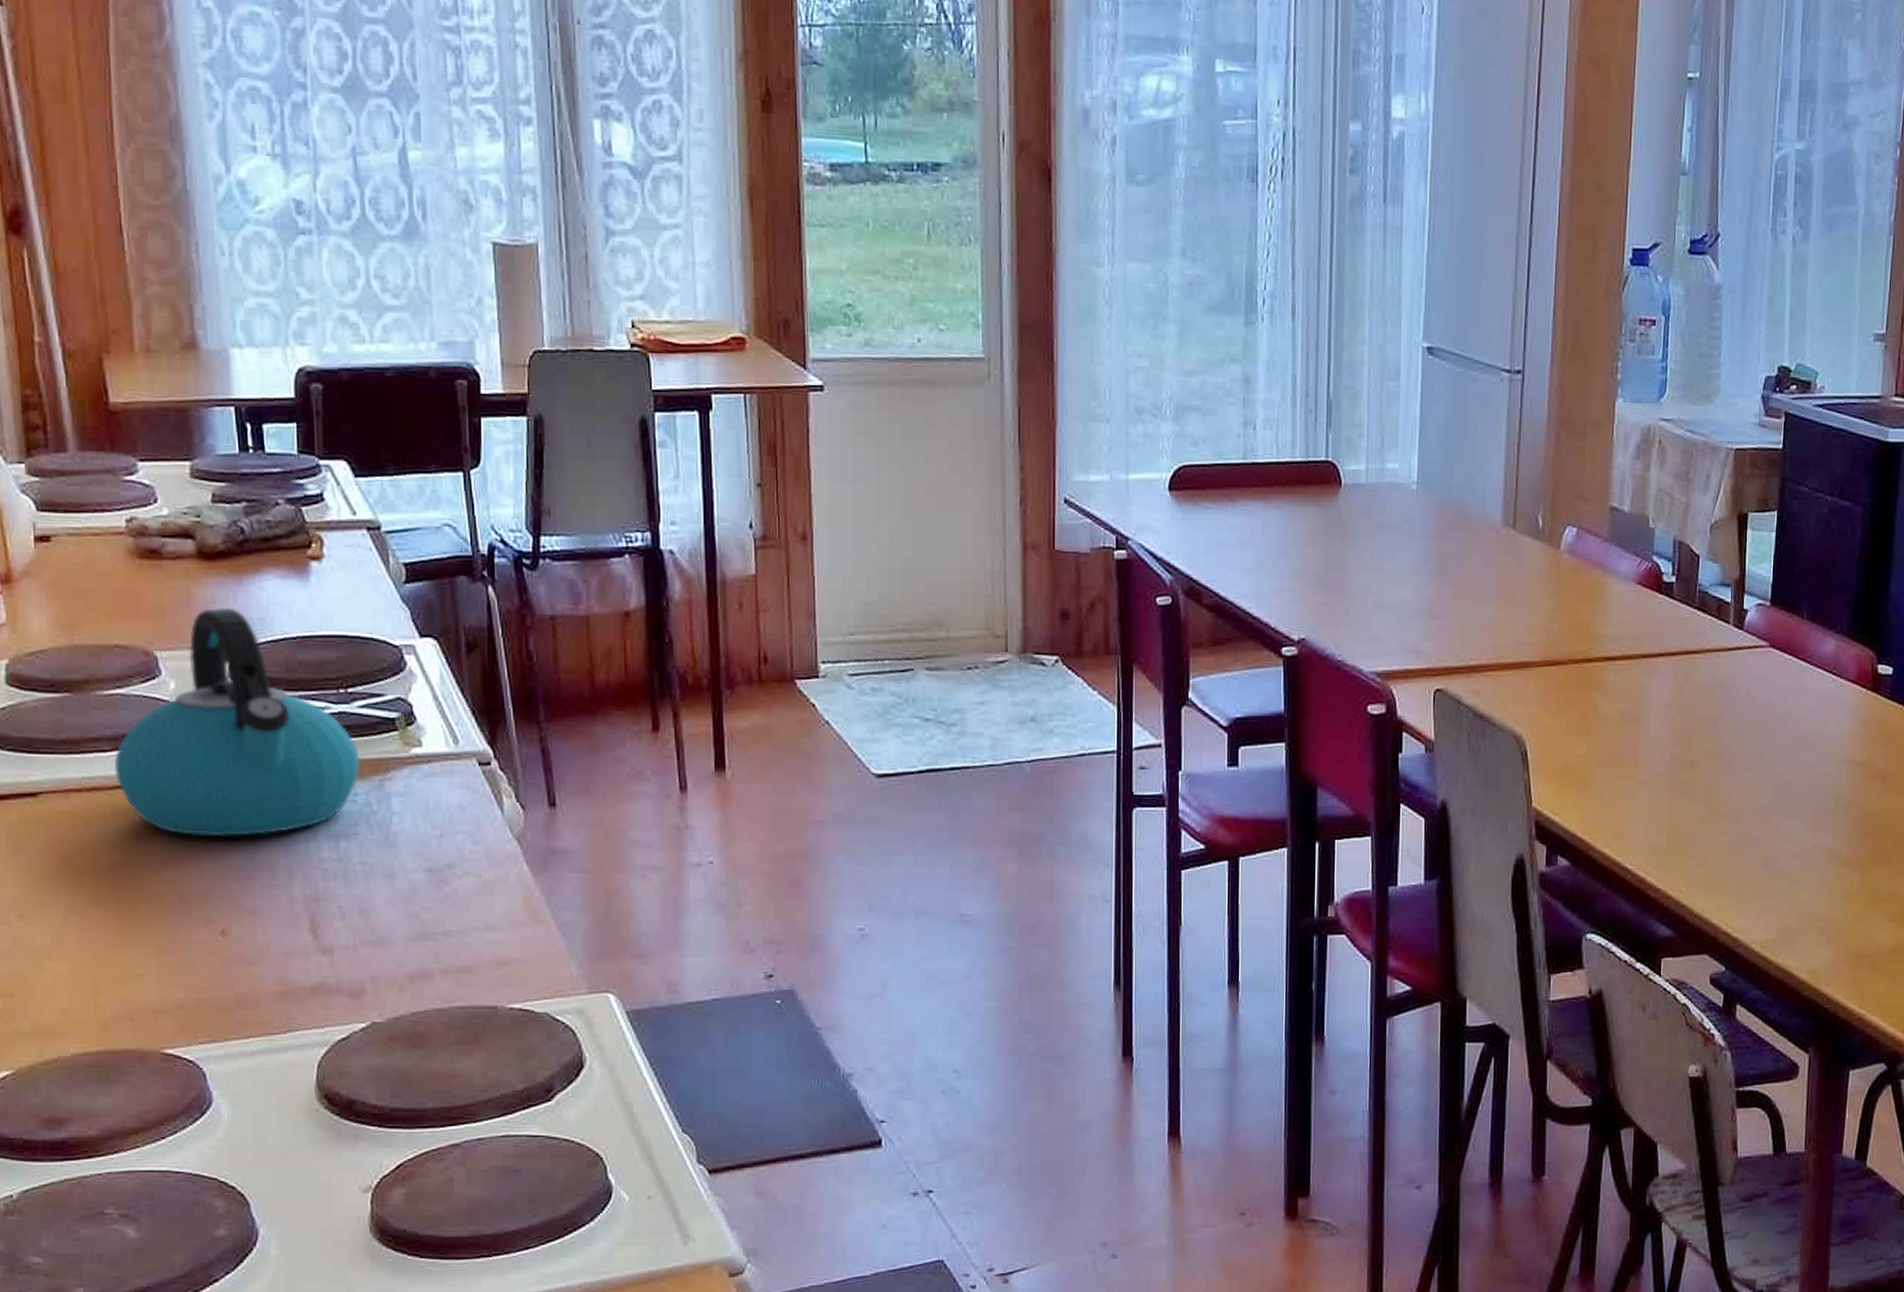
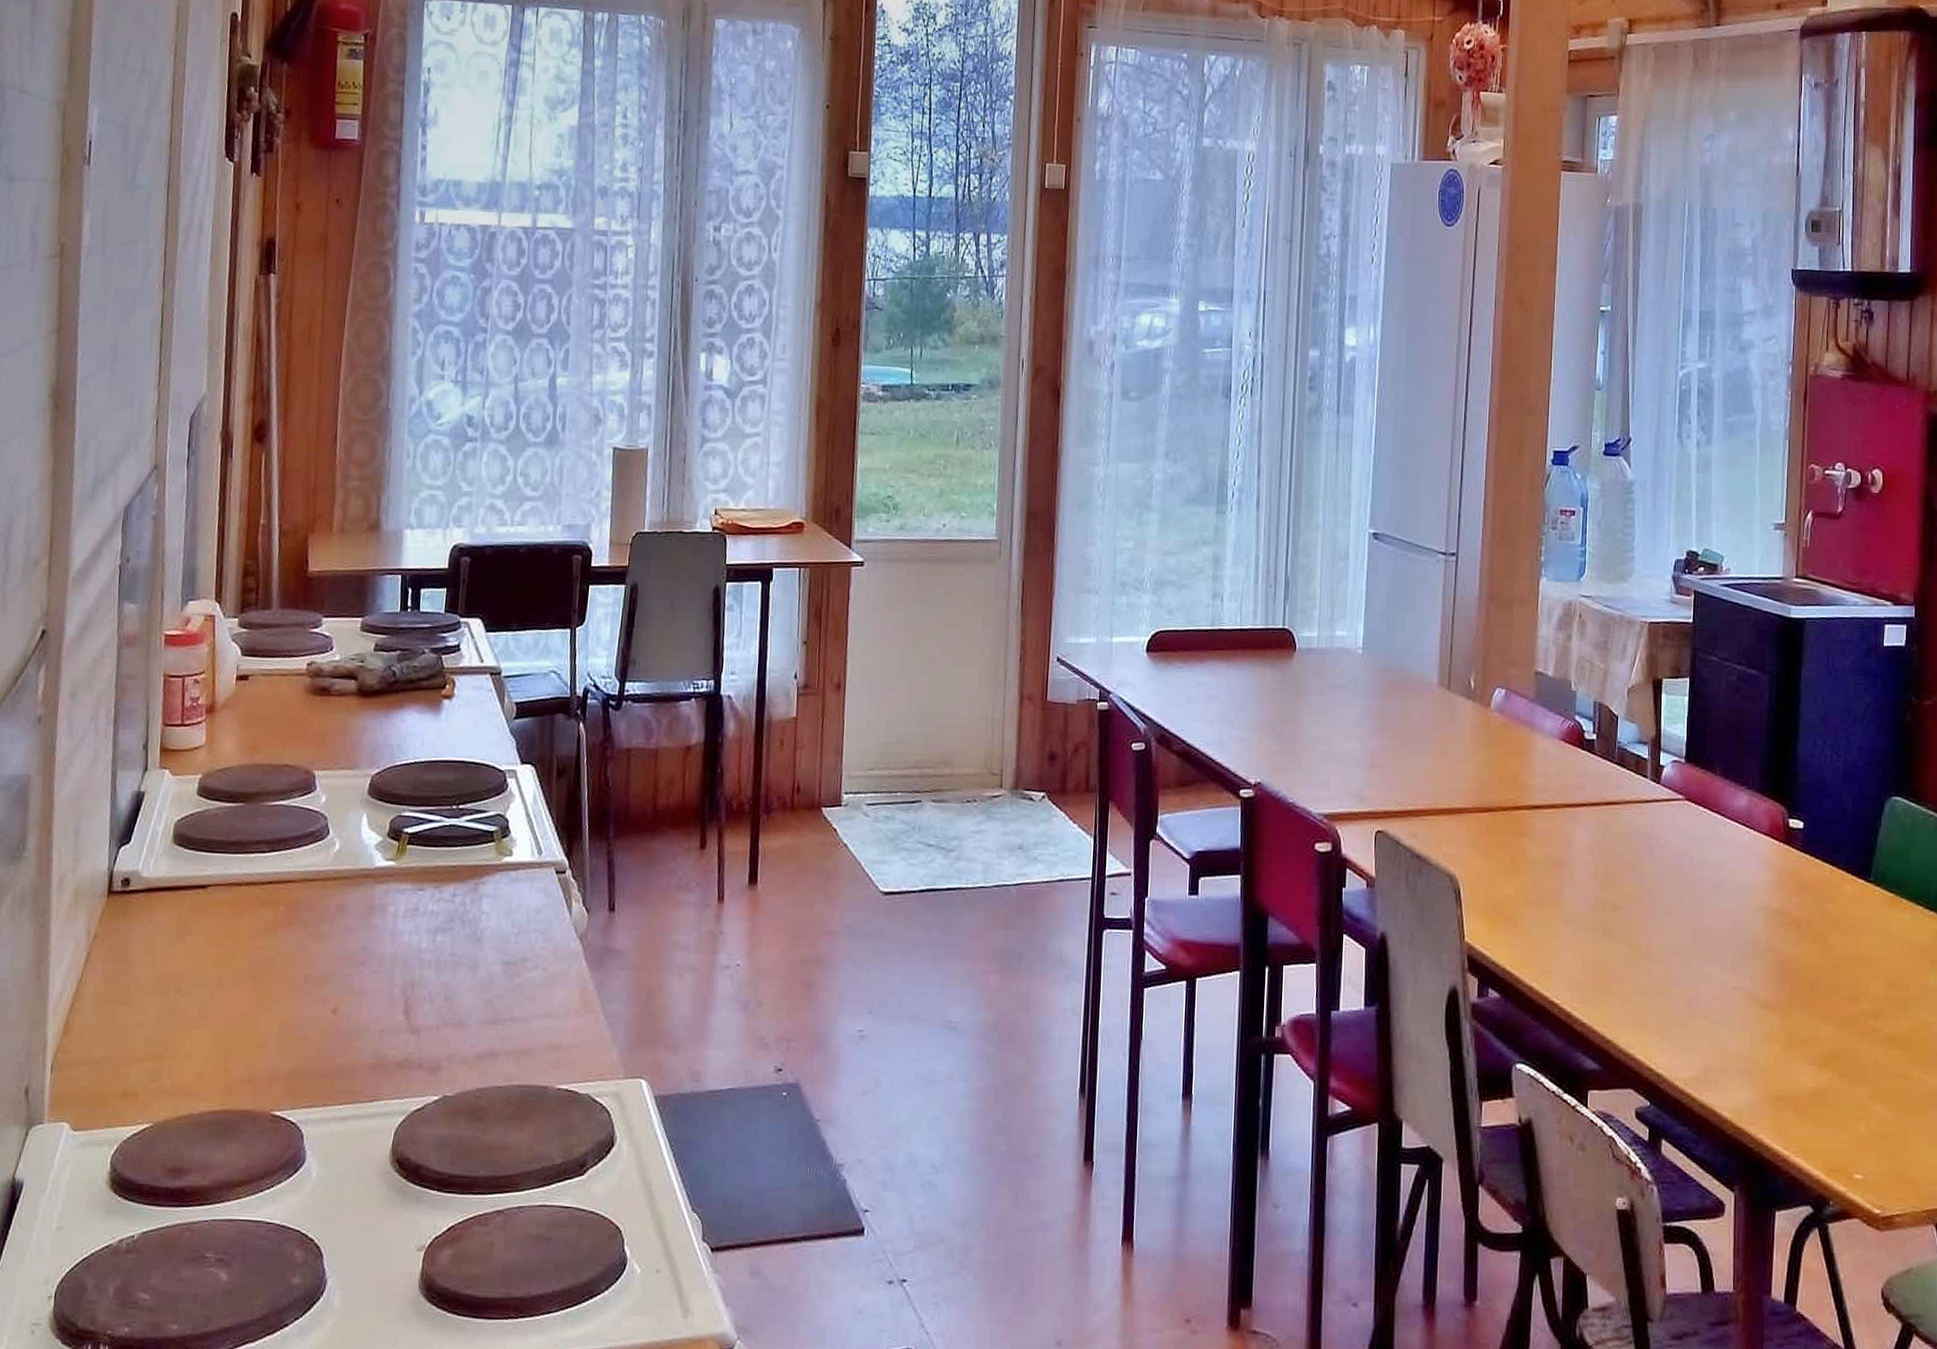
kettle: present [113,607,361,837] -> none [269,736,462,928]

